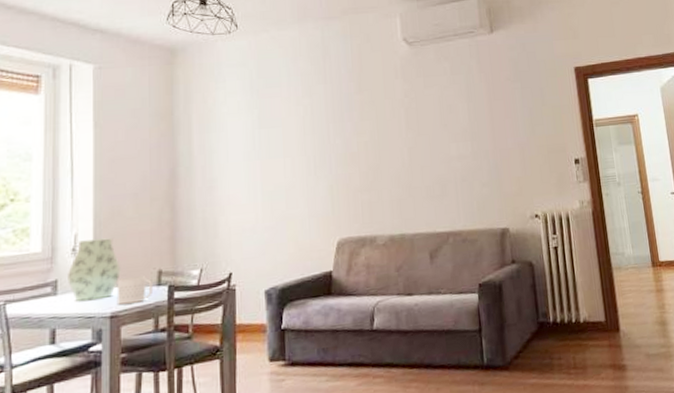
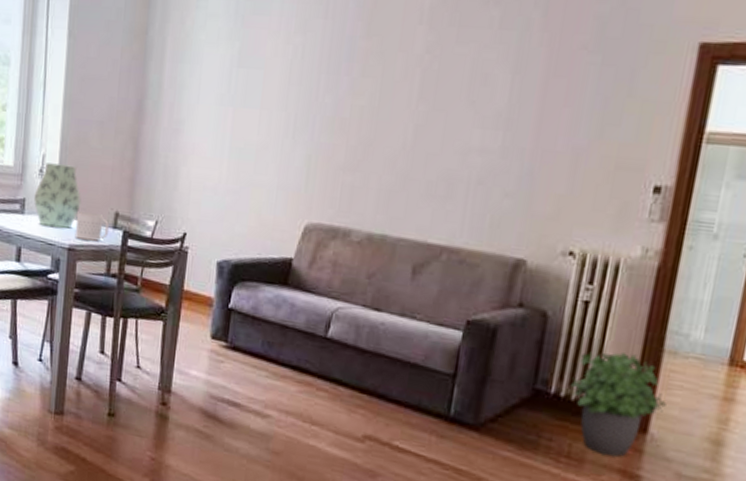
potted plant: none [561,276,625,358] -> present [571,351,667,457]

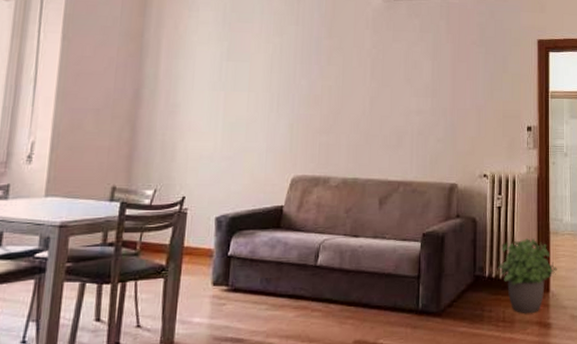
vase: present [34,163,82,229] -> none [20,149,75,208]
mug: present [75,212,109,241] -> none [67,190,105,215]

